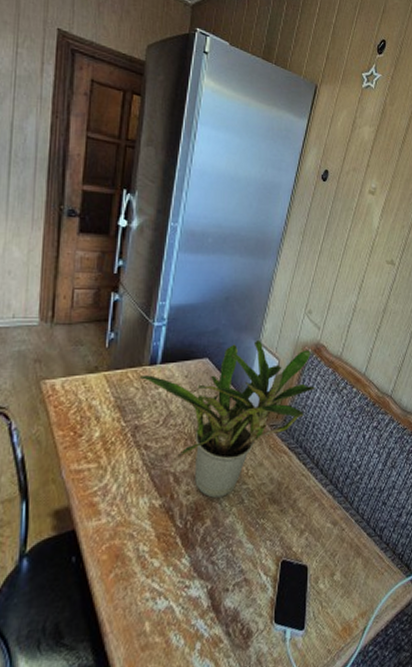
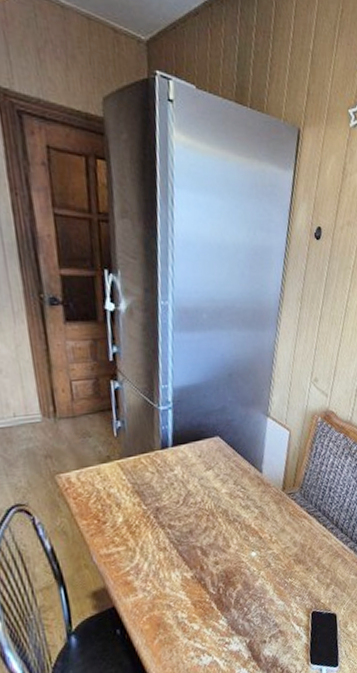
potted plant: present [139,341,316,498] -> none [152,414,329,565]

